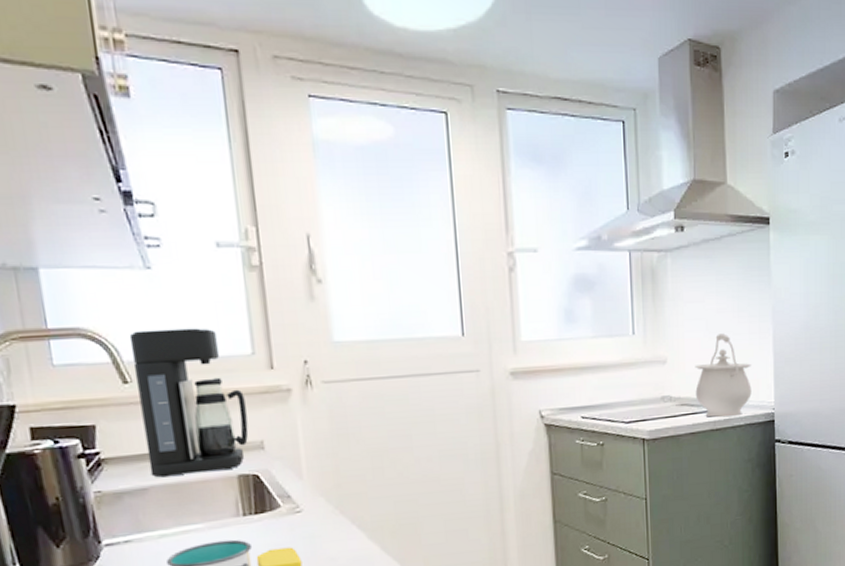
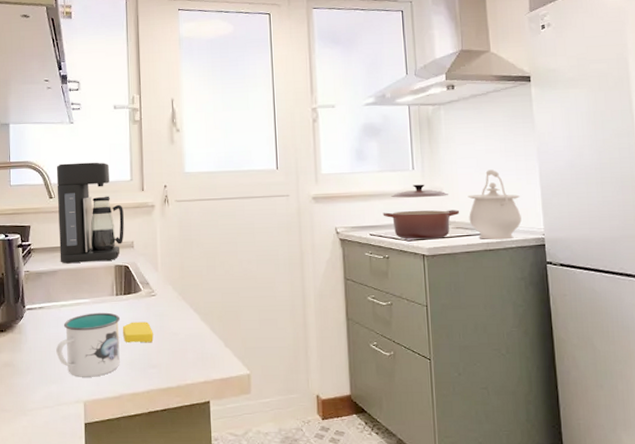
saucepan: none [597,352,686,421] -> present [382,184,460,239]

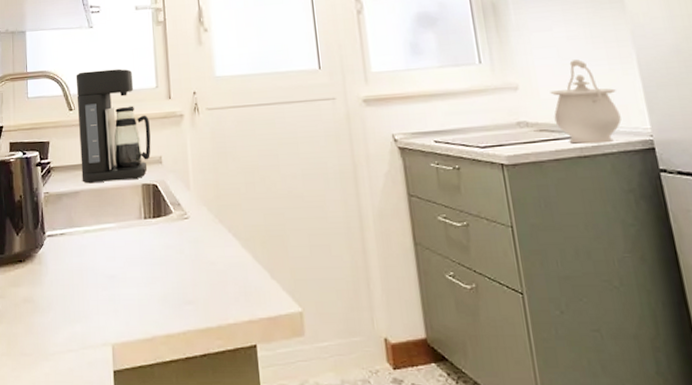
mug: present [56,312,121,377] -> none [80,238,151,315]
sponge: present [122,321,154,343] -> none [152,249,188,275]
saucepan: present [382,184,460,239] -> none [447,80,542,146]

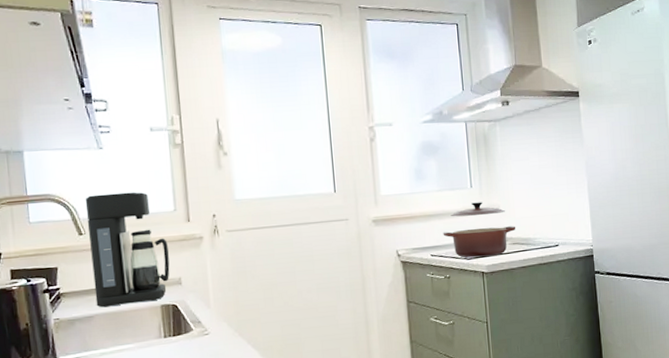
saucepan: none [447,80,542,146] -> present [443,202,516,258]
teapot: present [550,59,622,145] -> none [523,185,572,254]

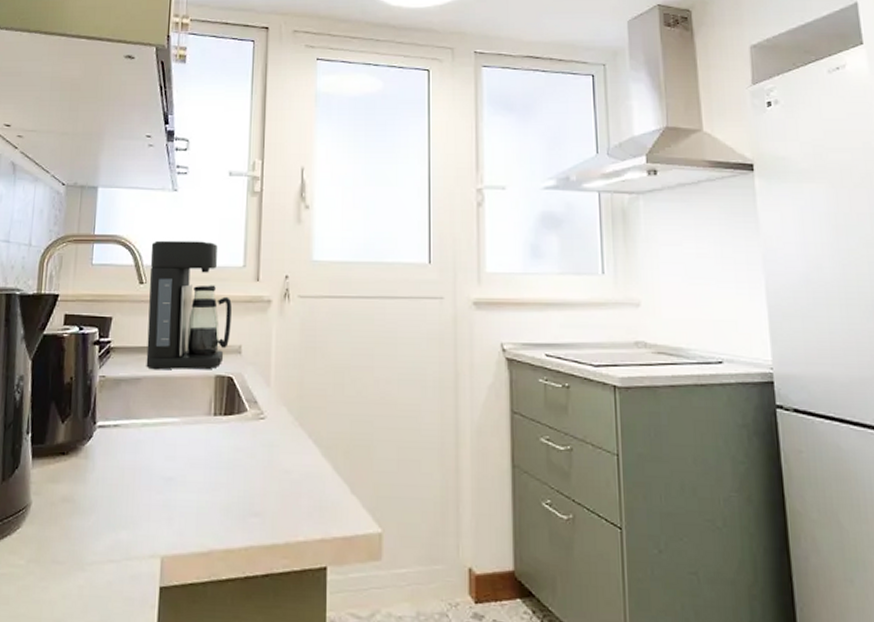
saucepan: present [443,202,516,258] -> none [563,293,663,366]

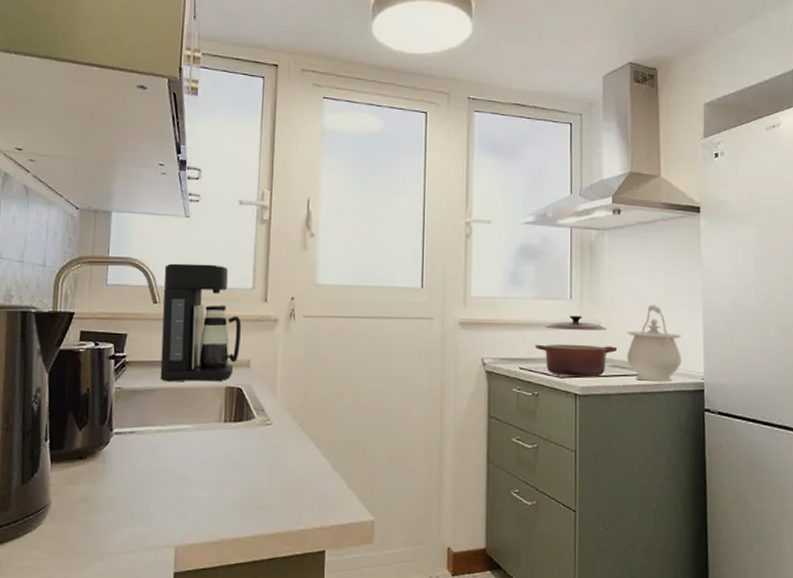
saucepan: none [563,293,663,366] -> present [535,315,618,377]
teapot: none [673,280,743,373] -> present [627,305,681,383]

